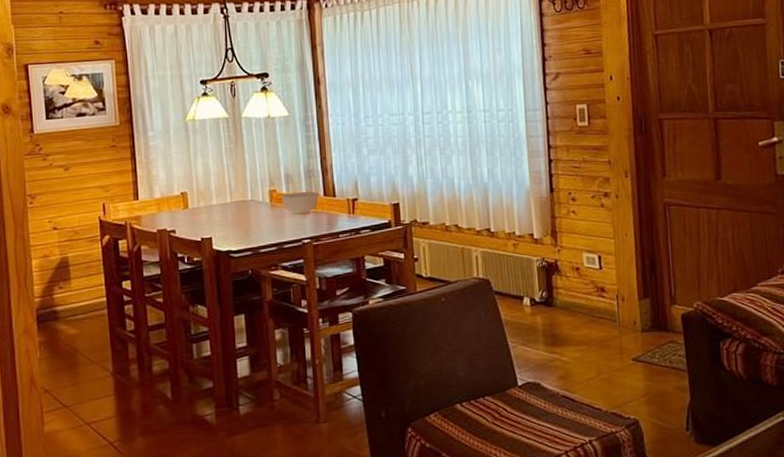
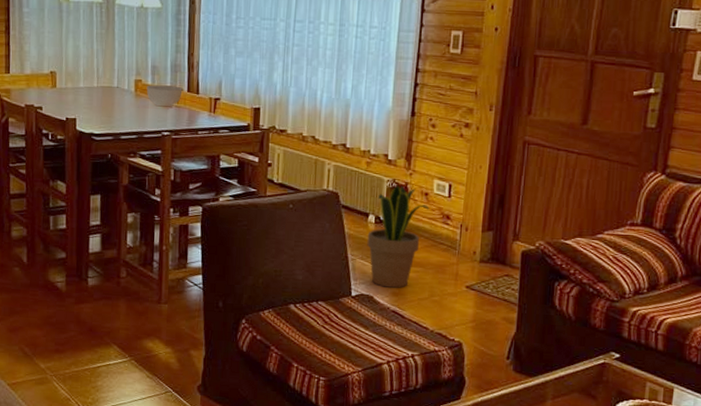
potted plant: none [525,263,583,372] -> present [367,185,429,288]

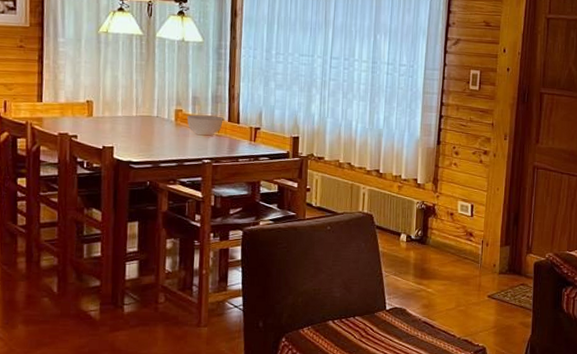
potted plant: present [367,185,429,288] -> none [399,206,455,300]

